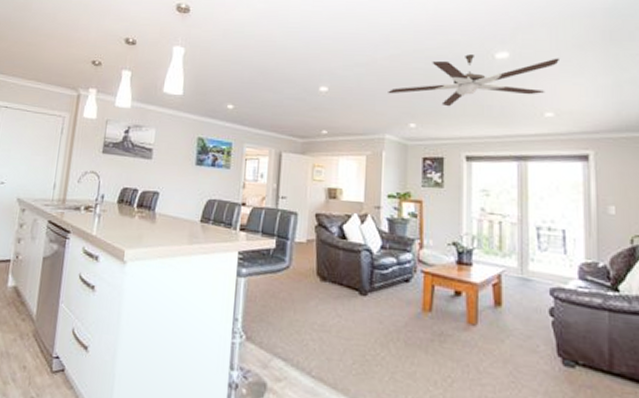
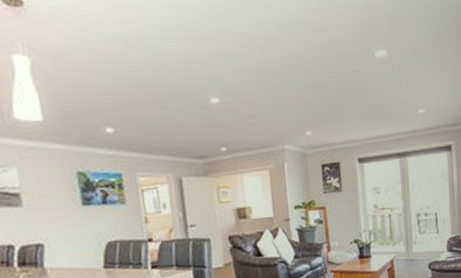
ceiling fan: present [388,54,559,107] -> none [281,54,427,111]

